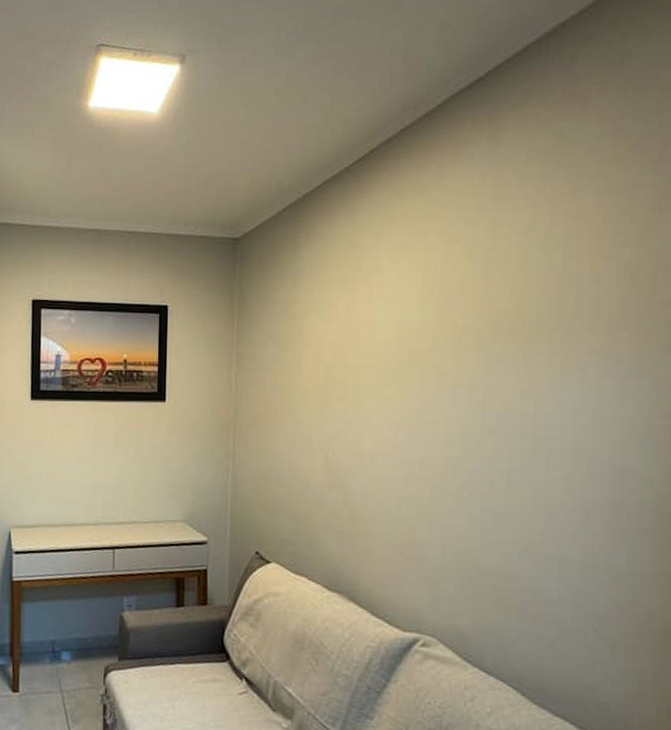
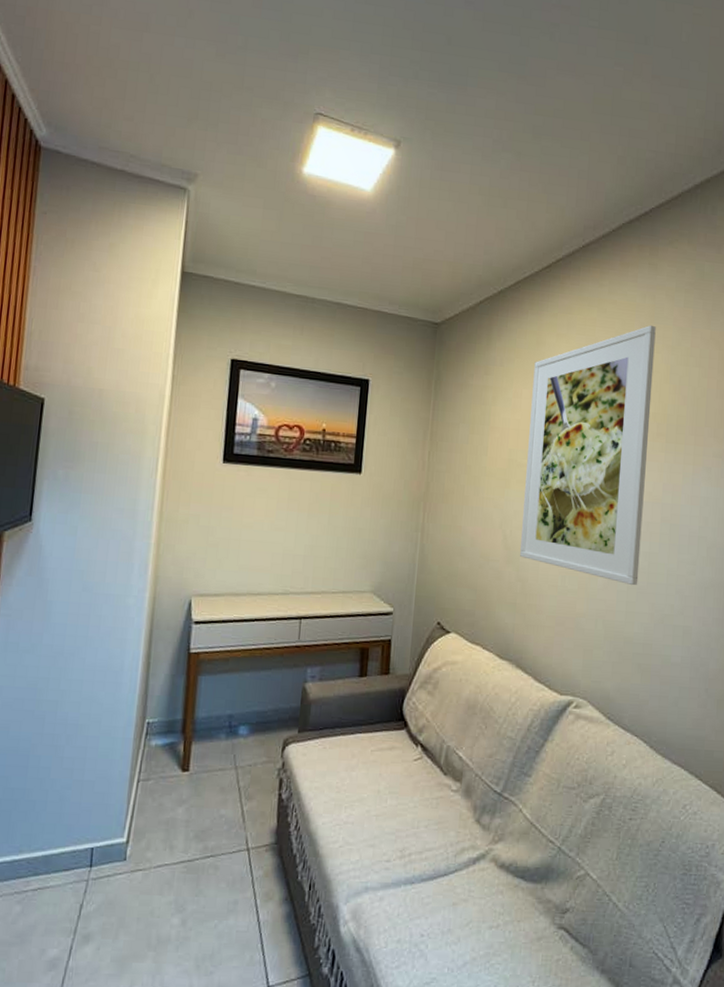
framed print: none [346,207,502,510] -> present [520,325,656,586]

